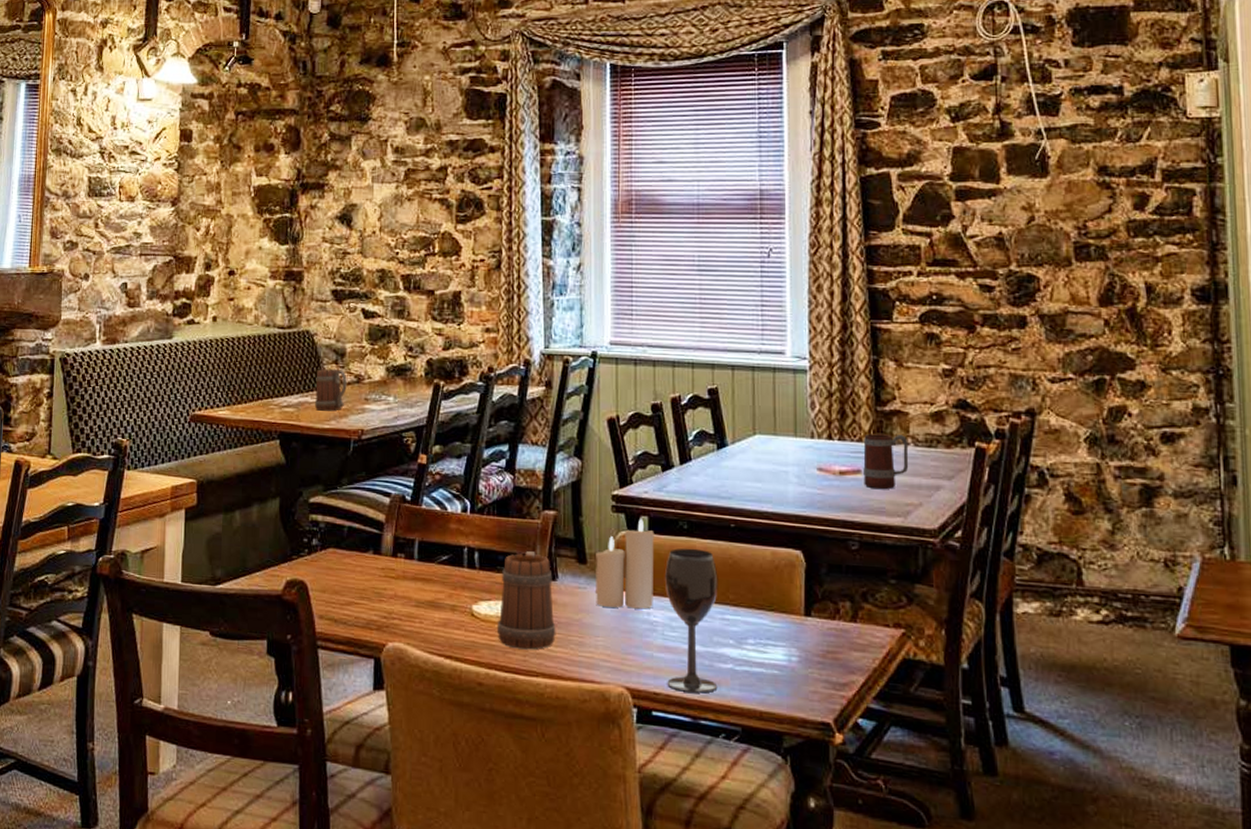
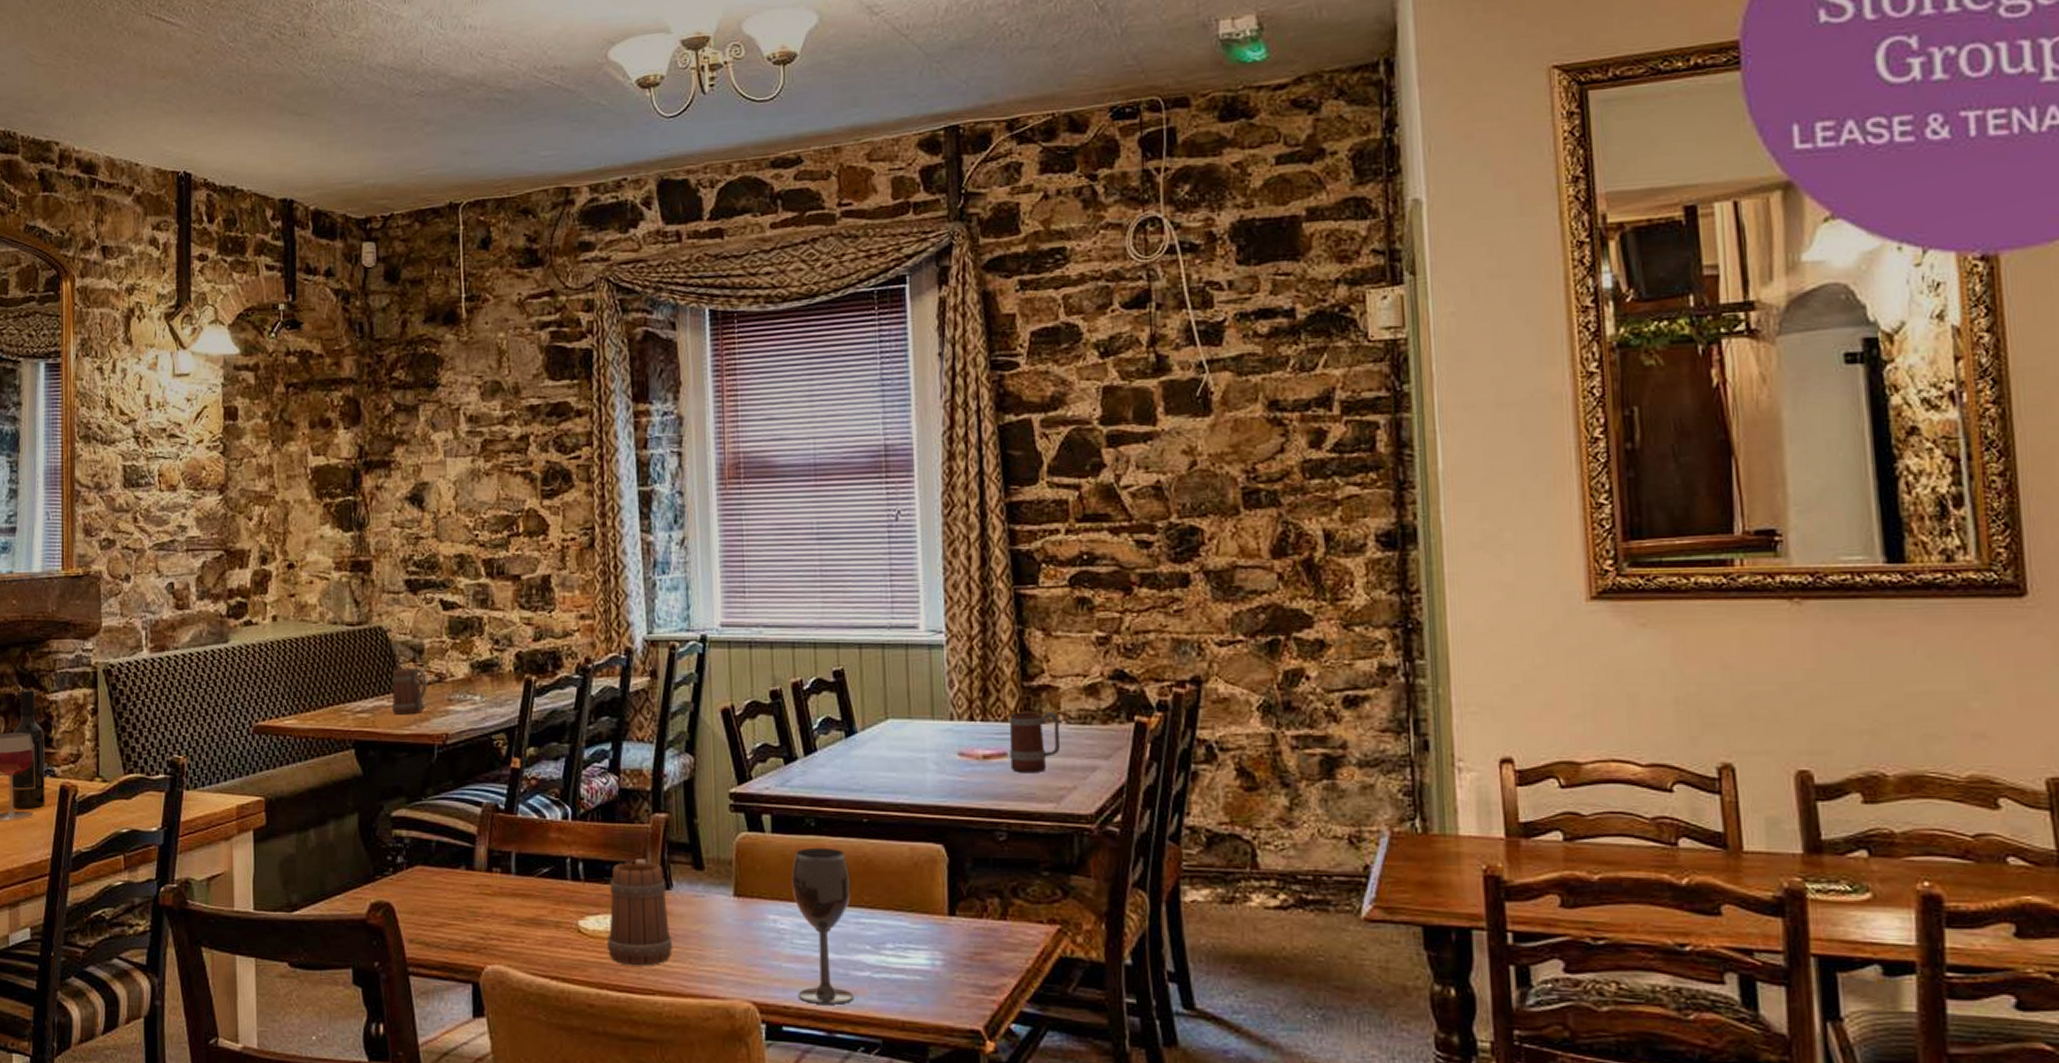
candle: present [594,518,654,610] -> none [714,817,780,917]

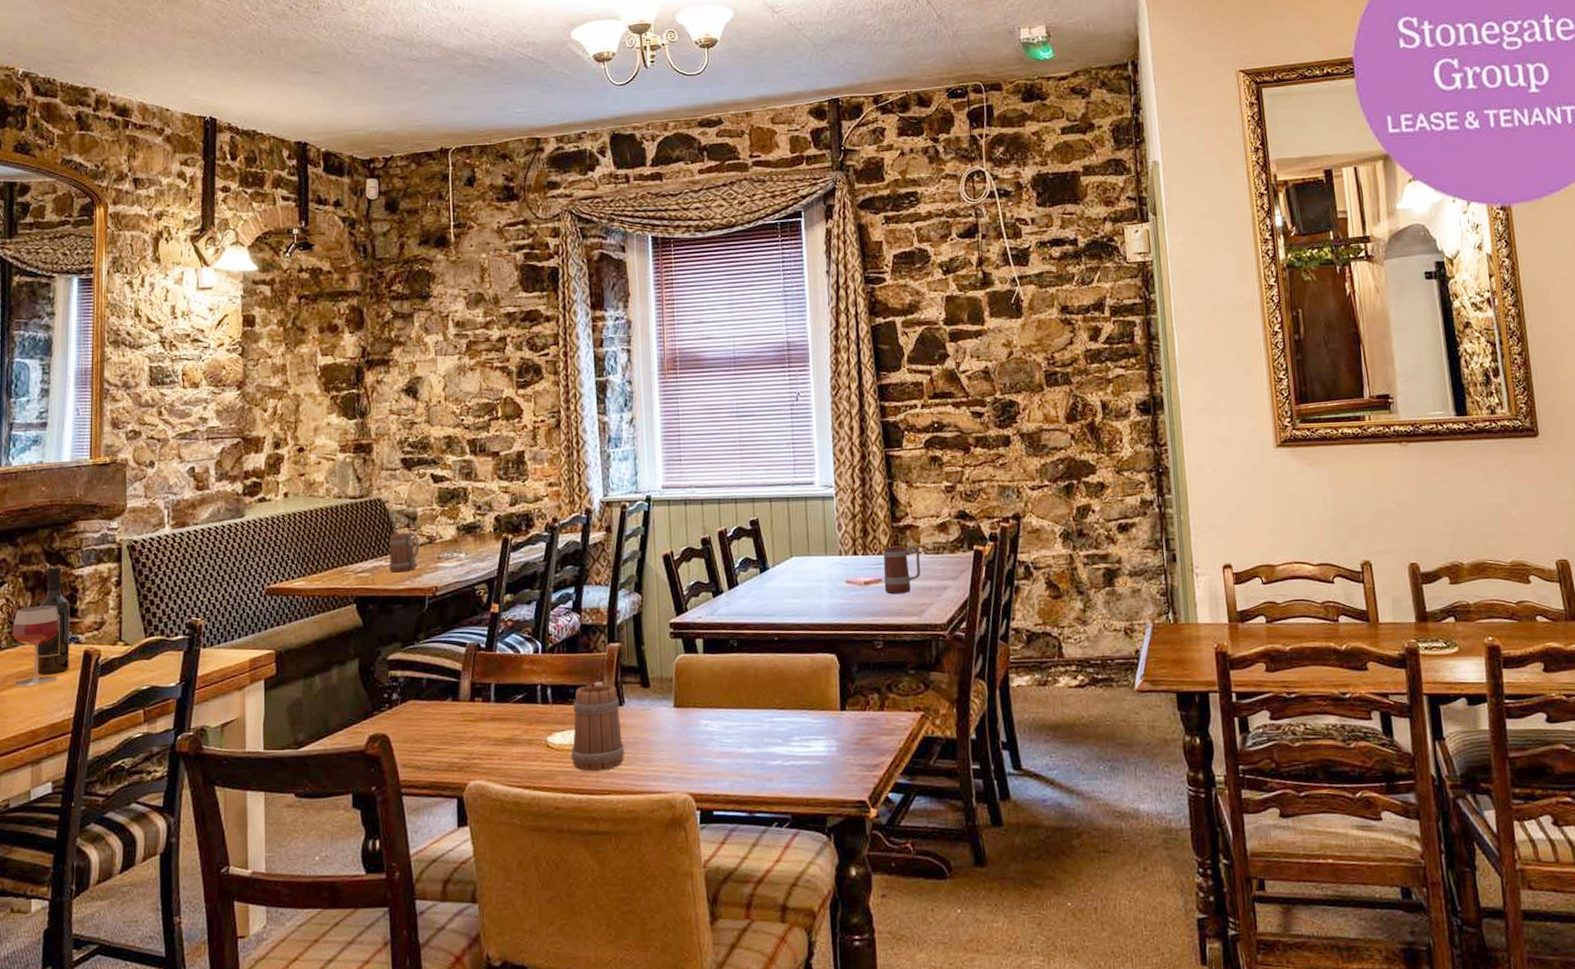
wine glass: present [792,847,854,1005] -> none [719,662,769,790]

